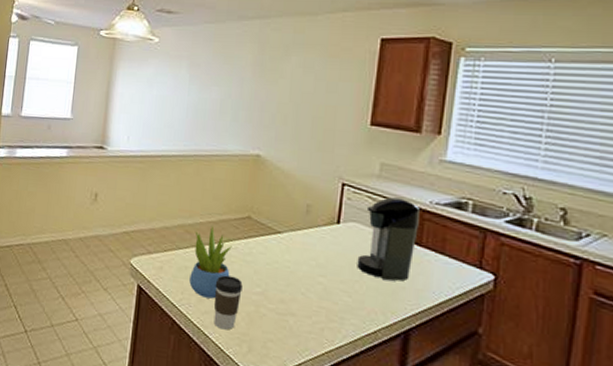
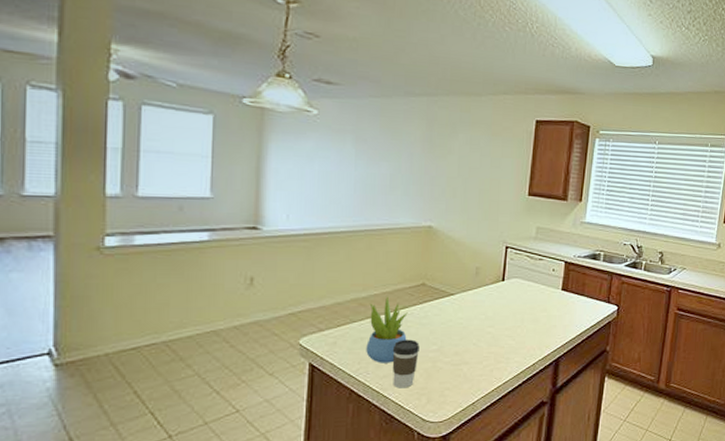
coffee maker: present [357,197,420,281] -> none [519,255,566,321]

